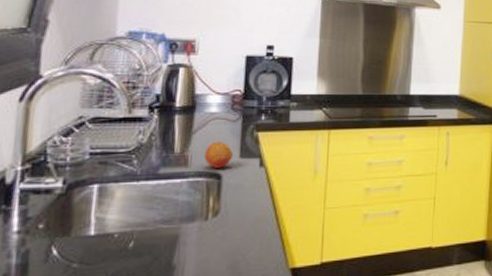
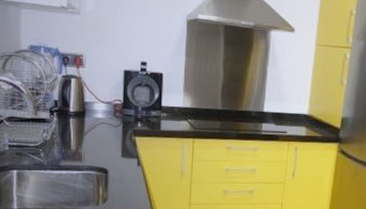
fruit: present [203,141,234,168] -> none [93,142,117,164]

